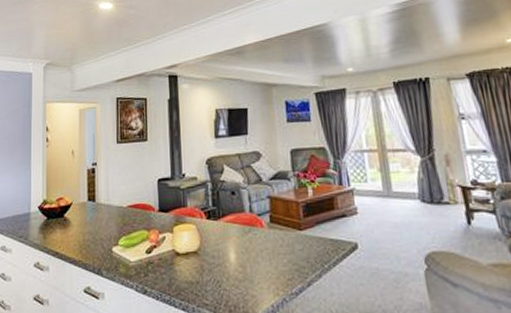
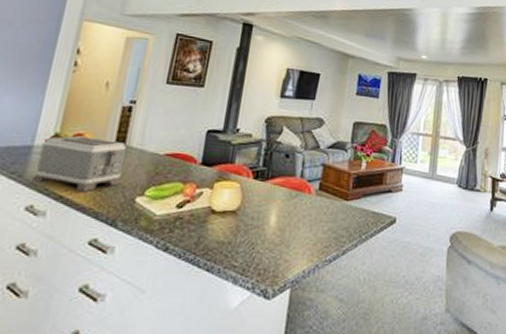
toaster: none [33,199,99,248] -> present [30,135,126,193]

